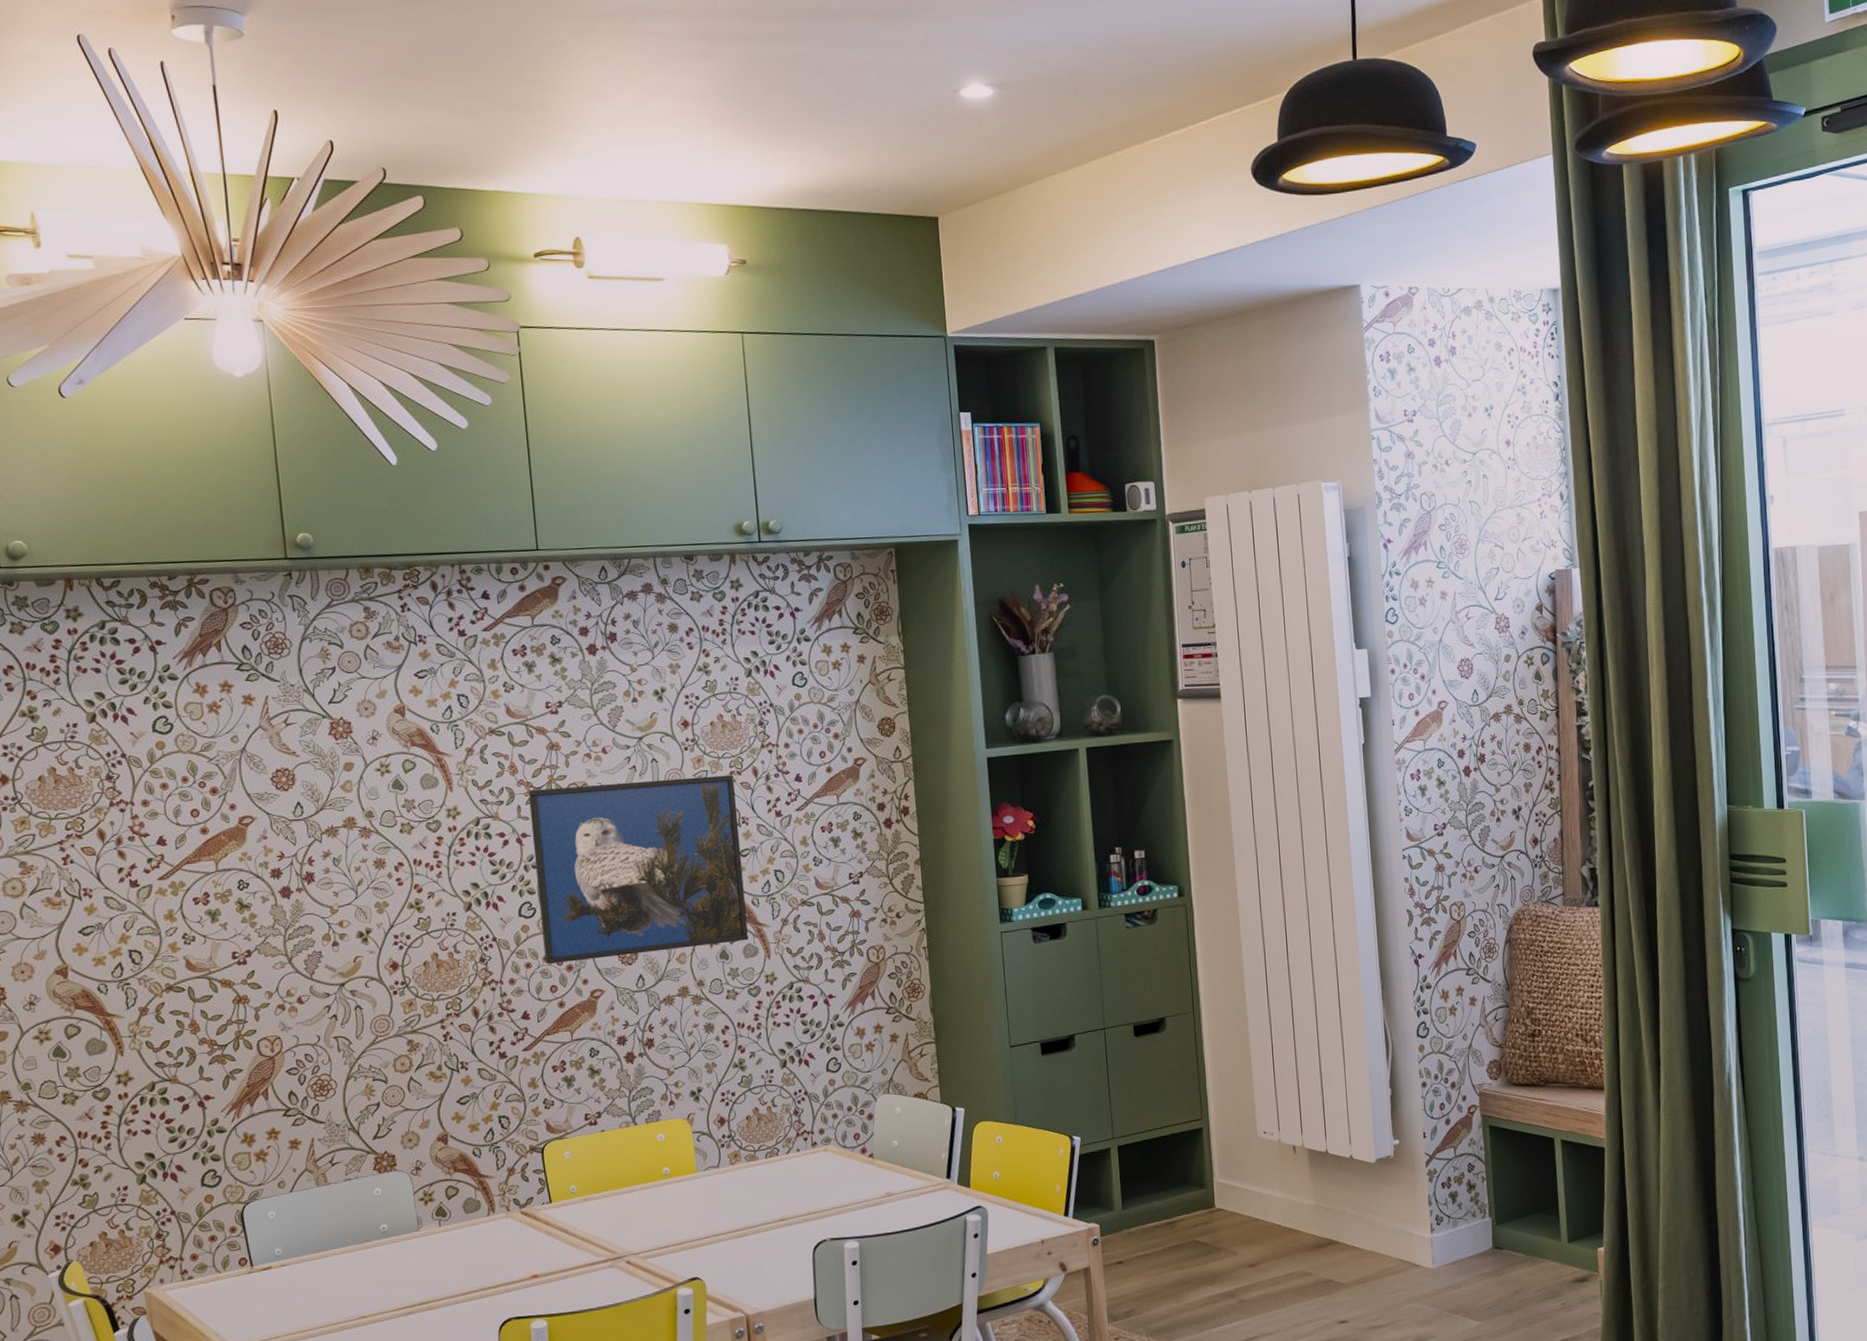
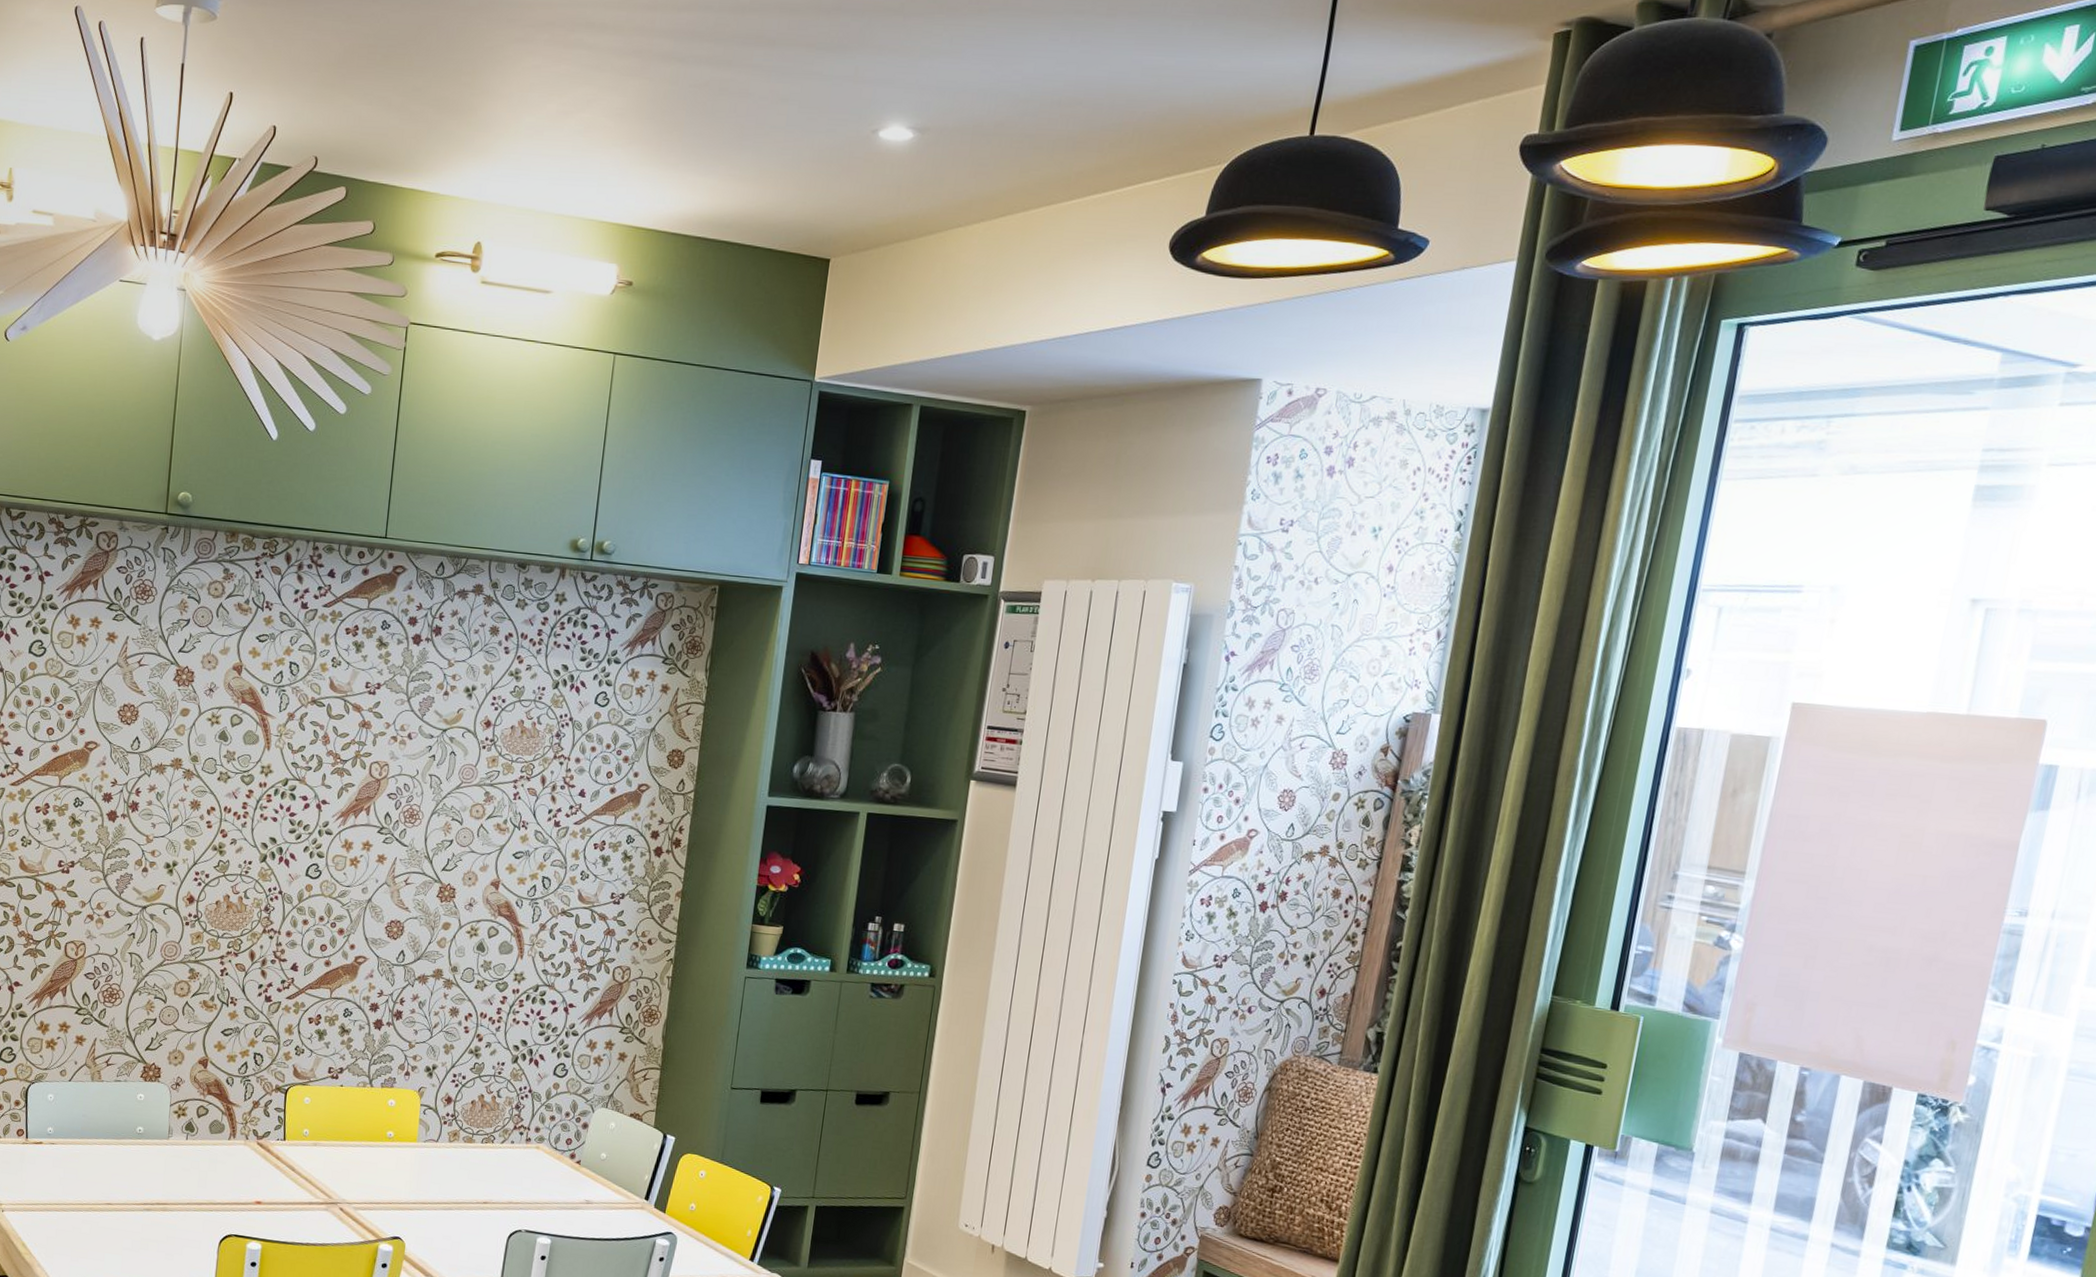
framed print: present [528,775,748,965] -> none [320,761,522,938]

